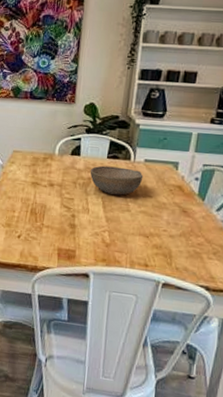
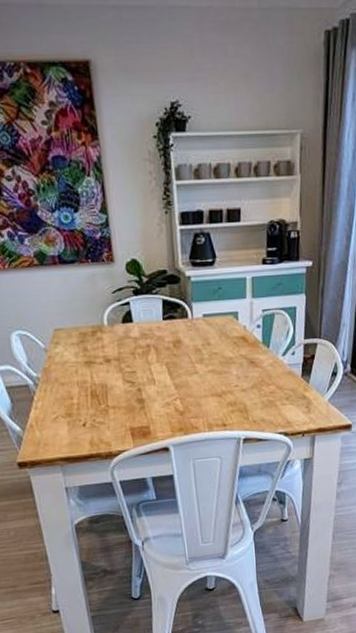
bowl: present [90,165,144,195] -> none [147,327,205,359]

